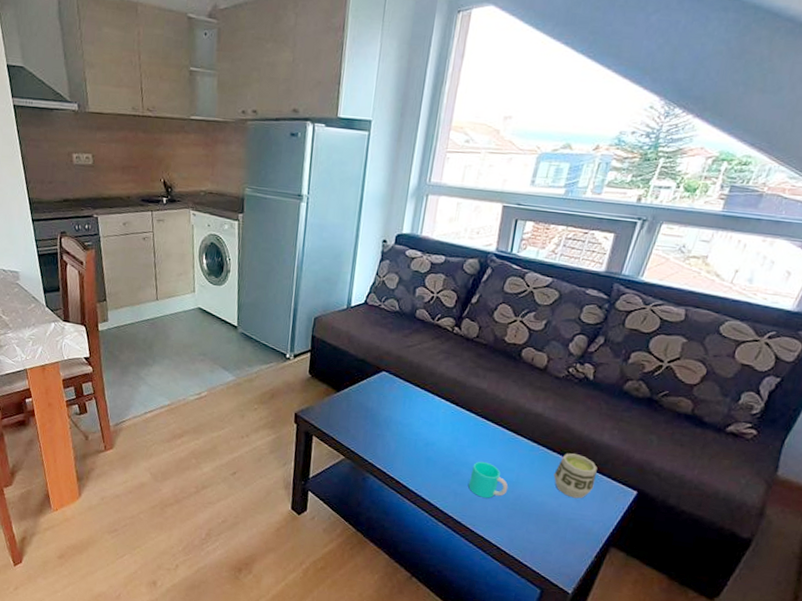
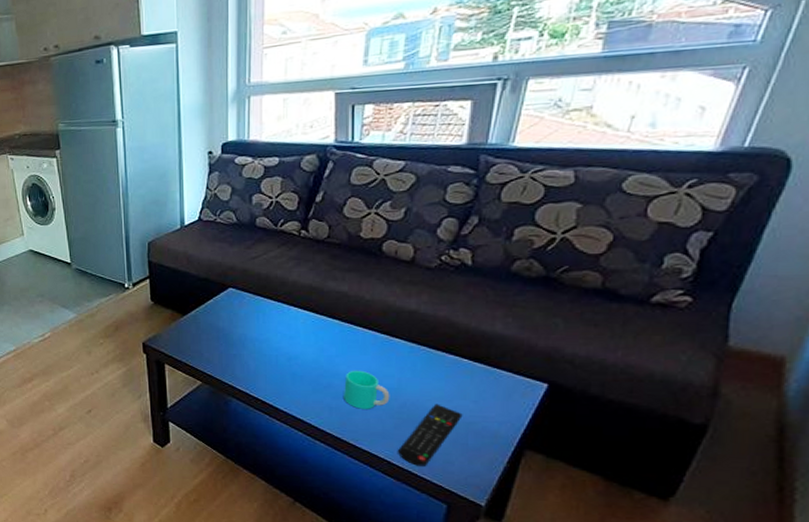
remote control: none [507,499,566,554] -> present [398,403,463,466]
cup: present [553,453,598,499] -> none [442,350,494,399]

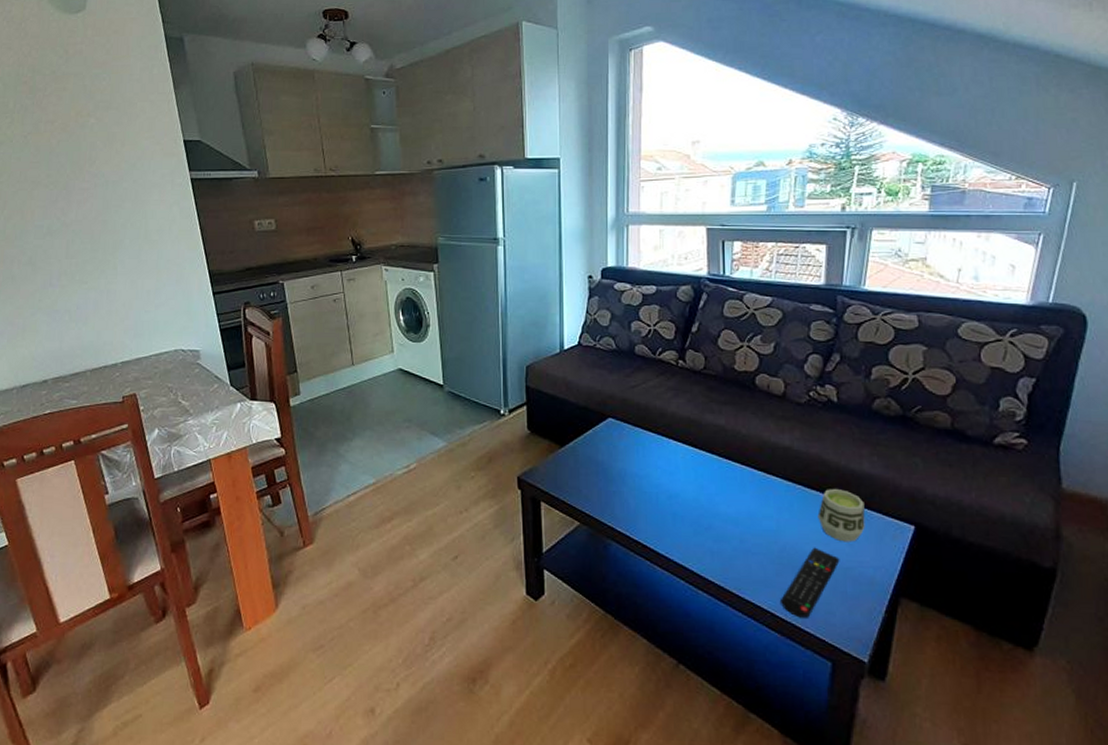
cup: present [344,370,390,409] -> none [725,510,770,554]
cup: none [442,350,494,399] -> present [817,489,865,542]

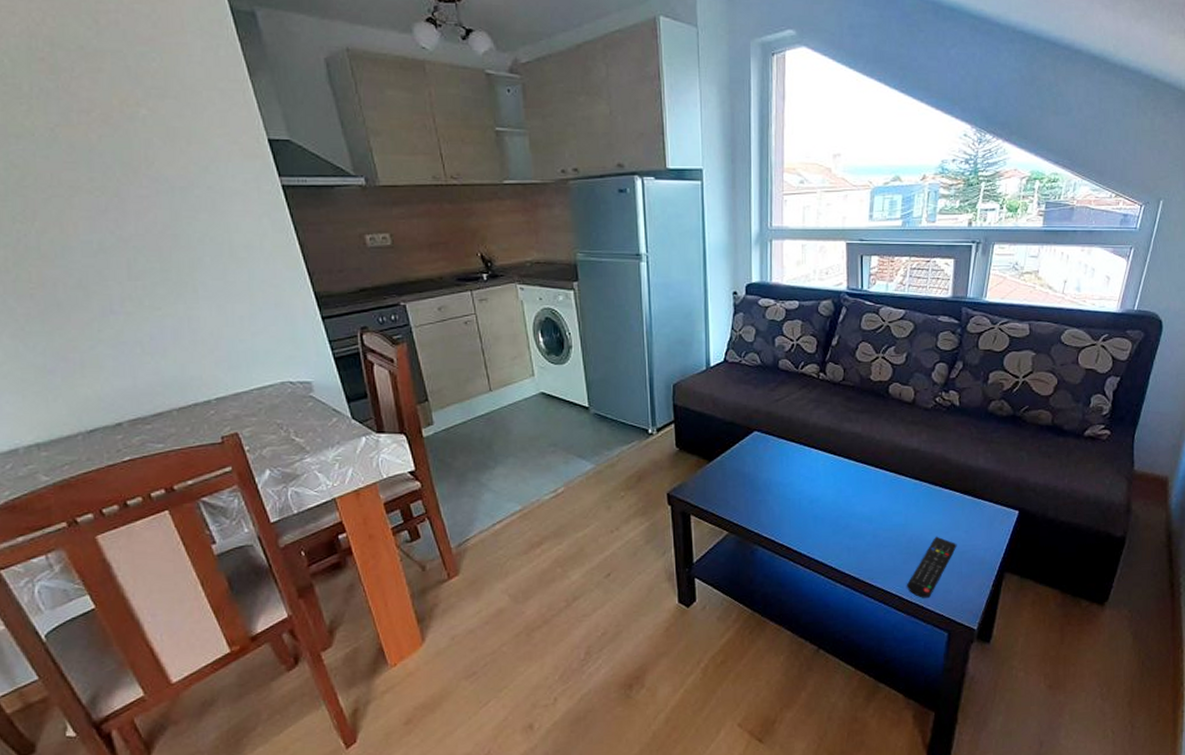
cup: present [817,489,865,542] -> none [940,484,979,530]

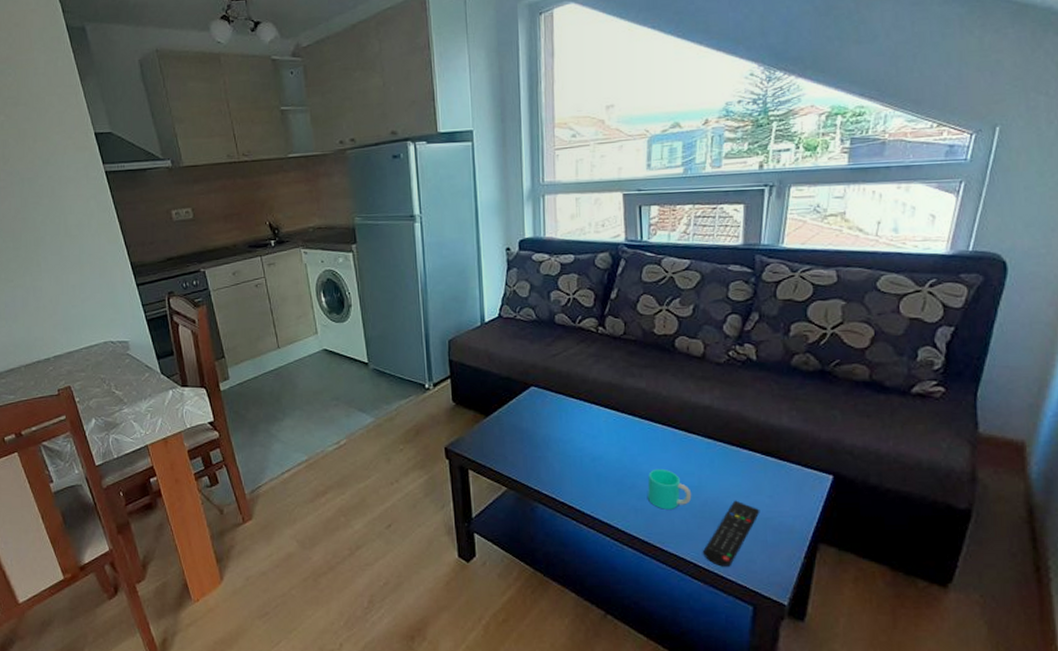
cup: none [860,508,899,547] -> present [647,468,692,509]

